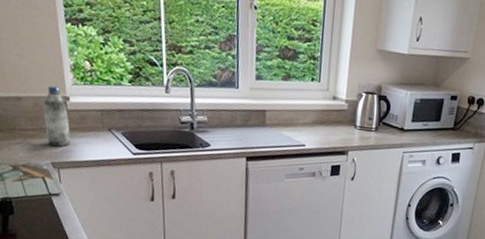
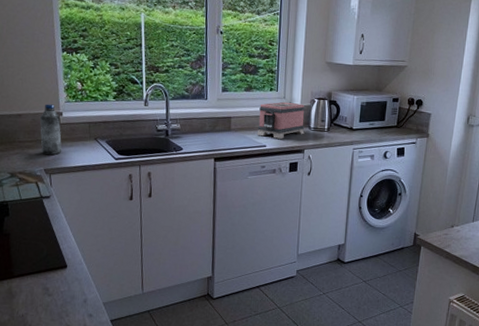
toaster: none [295,94,351,138] -> present [256,101,305,139]

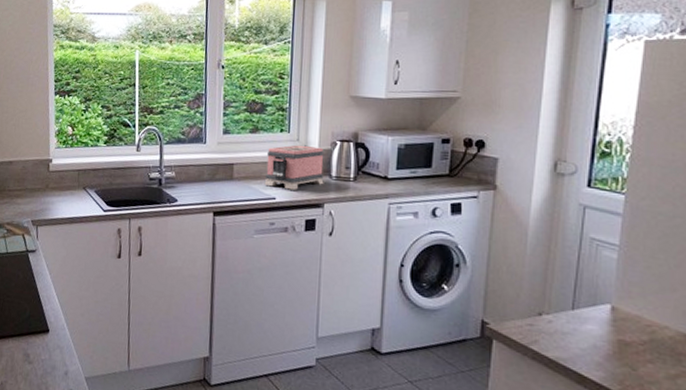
water bottle: present [39,104,62,155] -> none [29,150,50,205]

